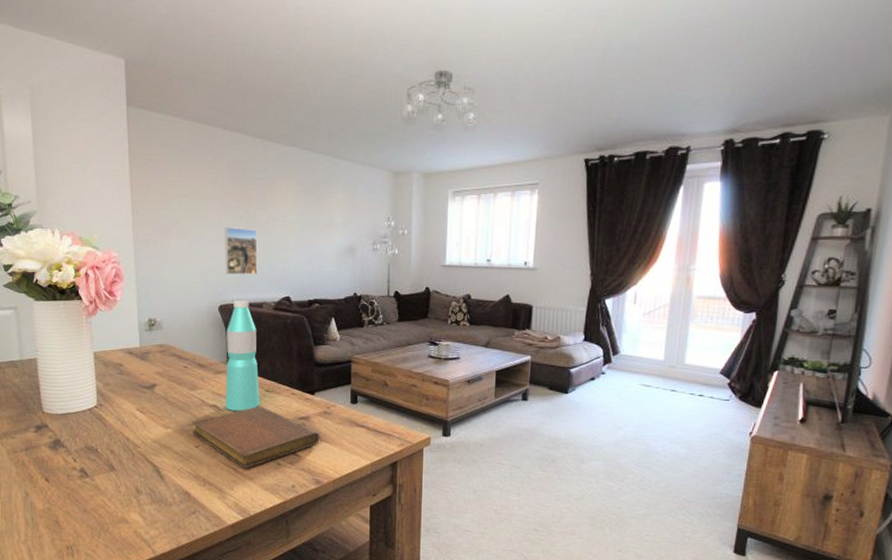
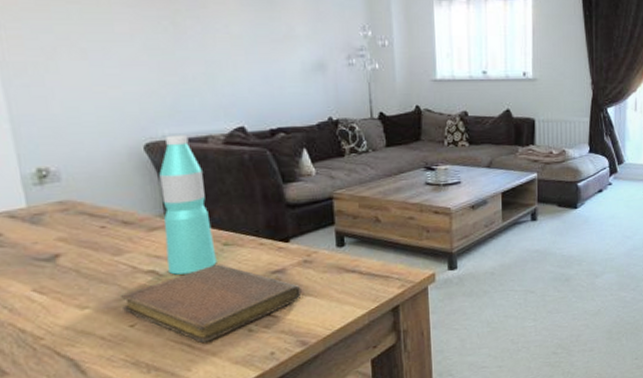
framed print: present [225,227,258,275] -> none [142,42,197,103]

